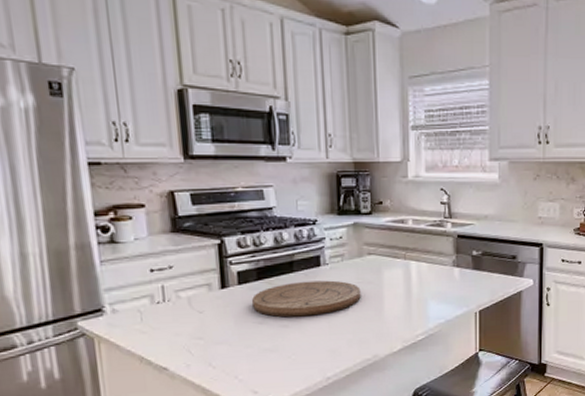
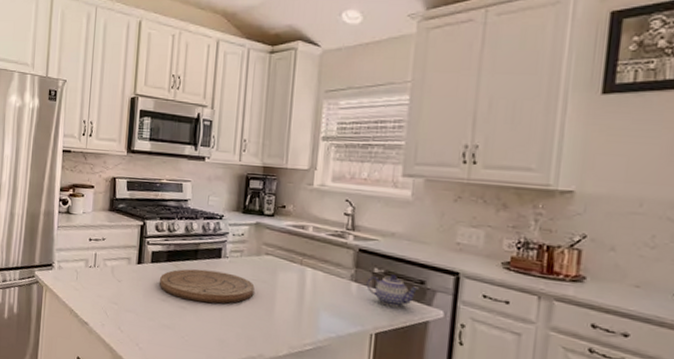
teapot: none [467,254,512,284] -> present [366,274,419,308]

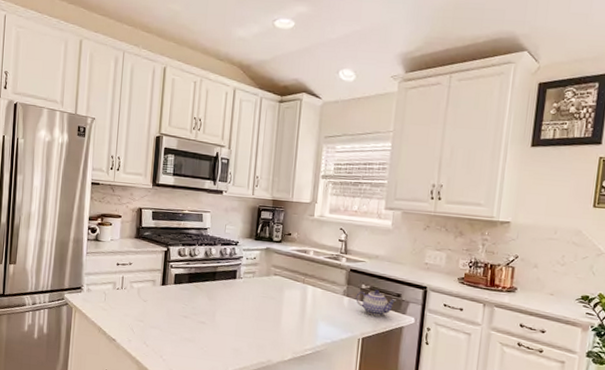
cutting board: present [160,269,255,304] -> none [182,288,265,319]

